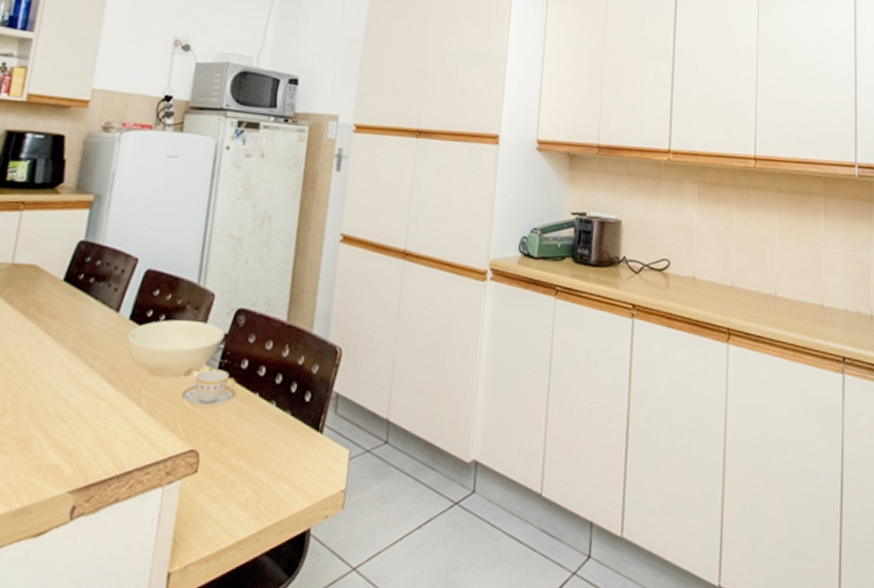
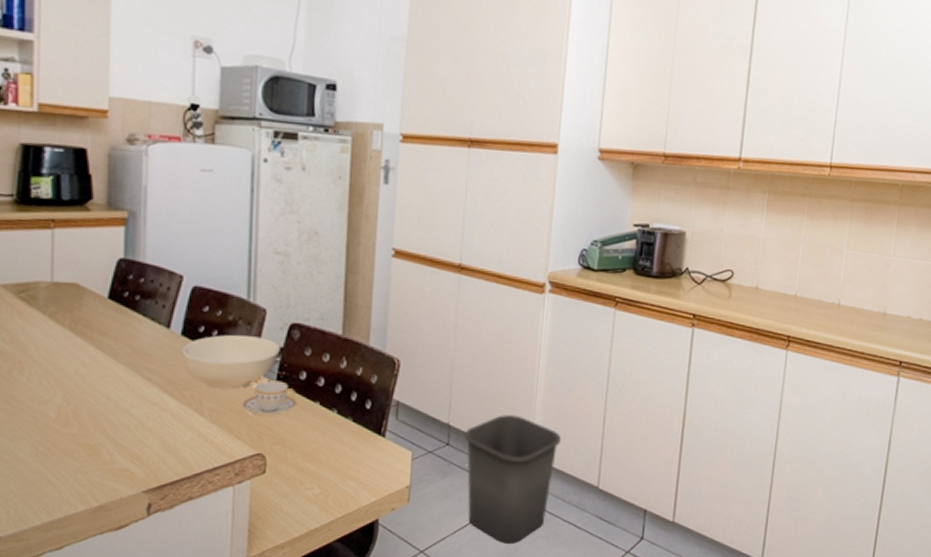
waste bin: none [403,410,502,561] -> present [464,415,561,544]

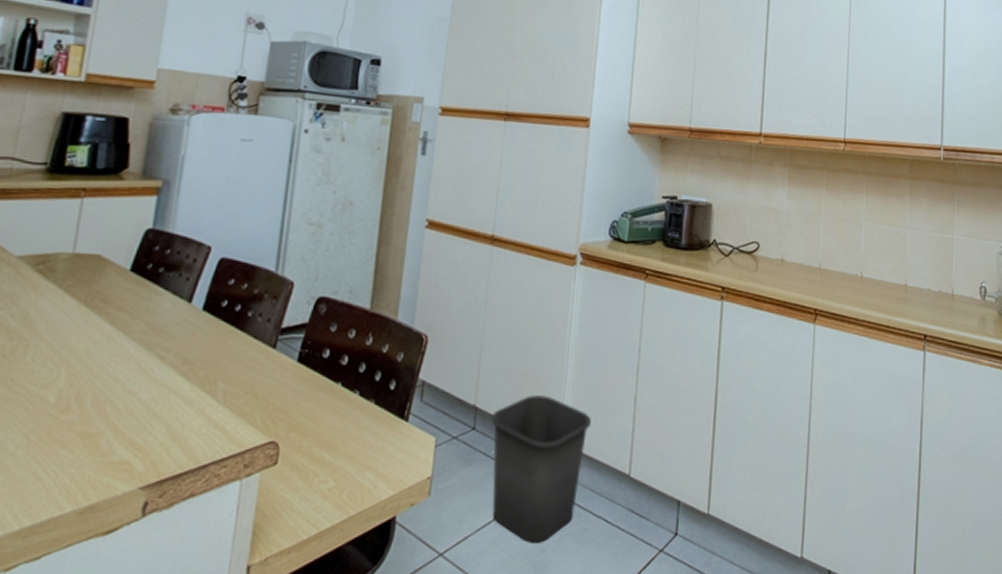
bowl: present [182,334,280,389] -> none [201,309,305,369]
teacup: present [241,380,298,417] -> none [258,359,319,400]

